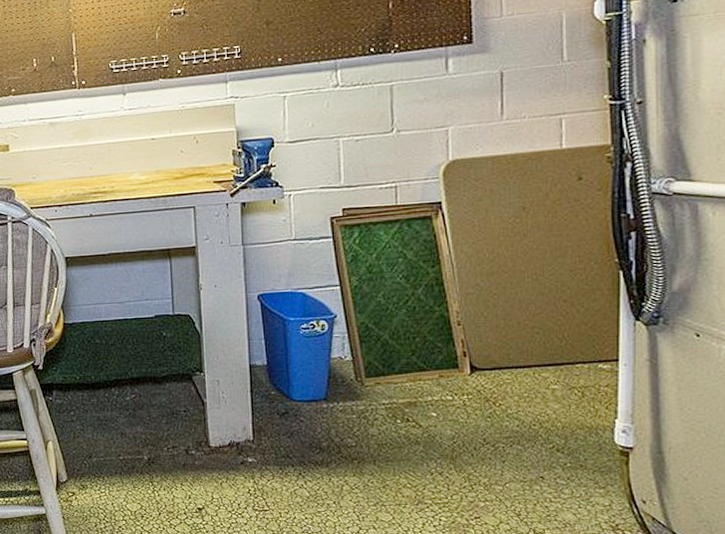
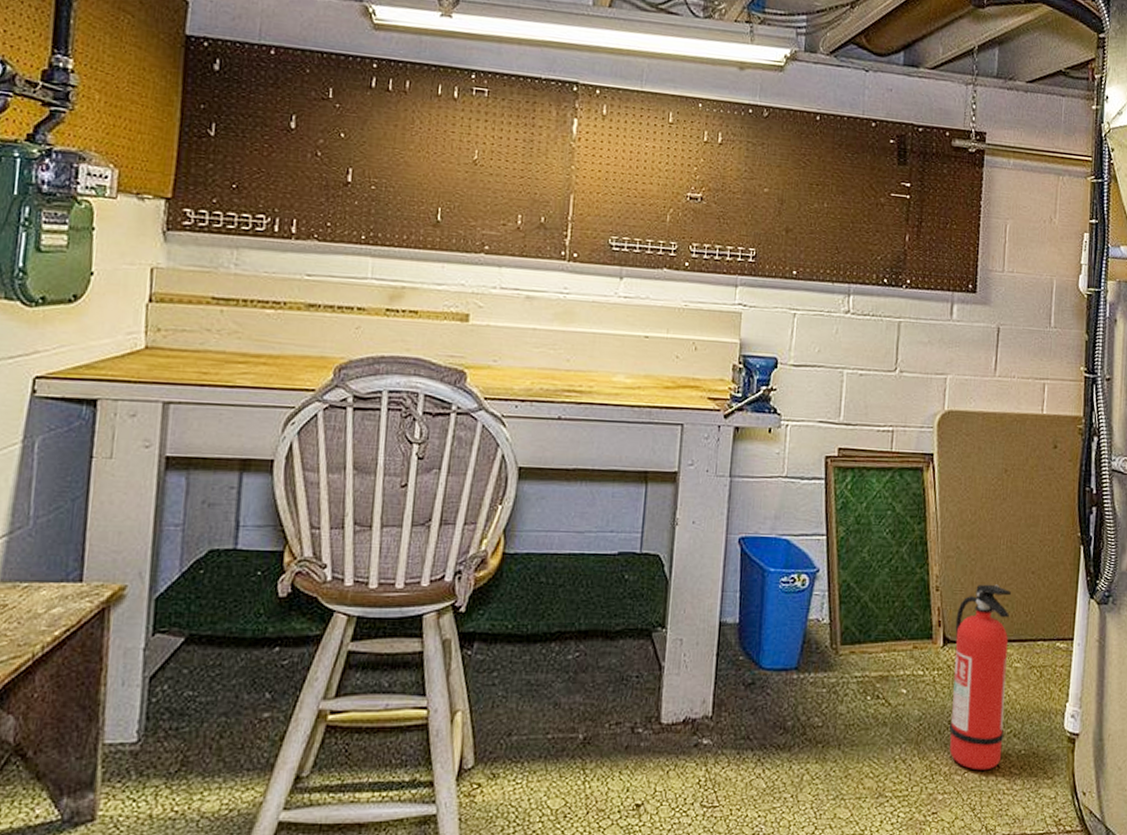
fire extinguisher: none [482,315,546,481] -> present [950,584,1011,771]

